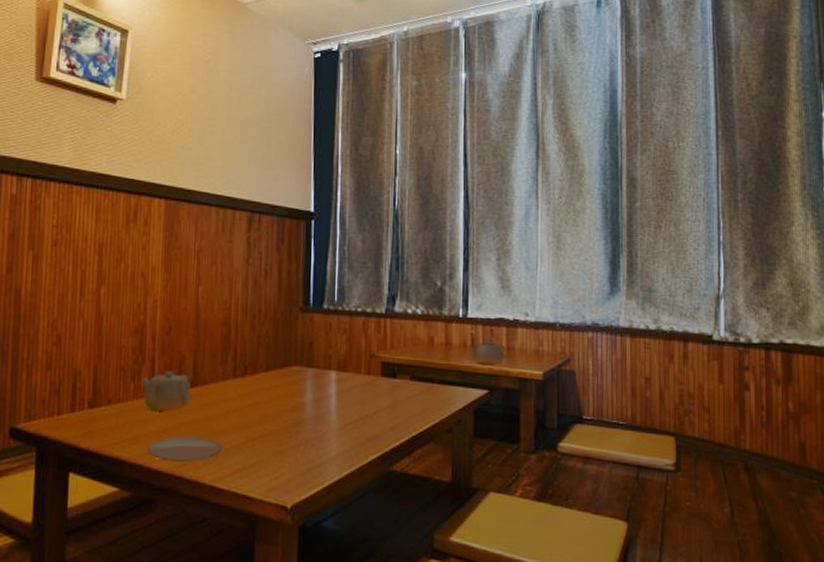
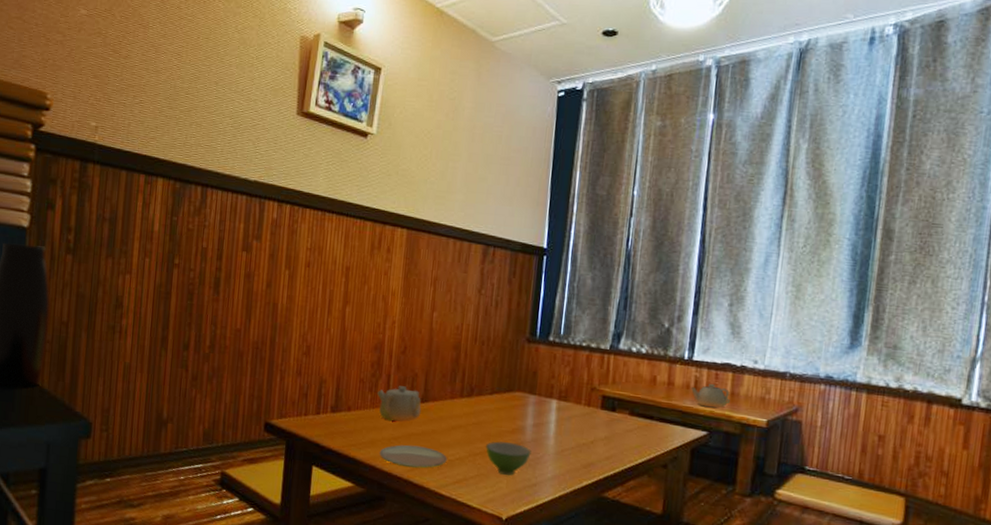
bowl: none [264,422,313,458] -> present [486,441,531,476]

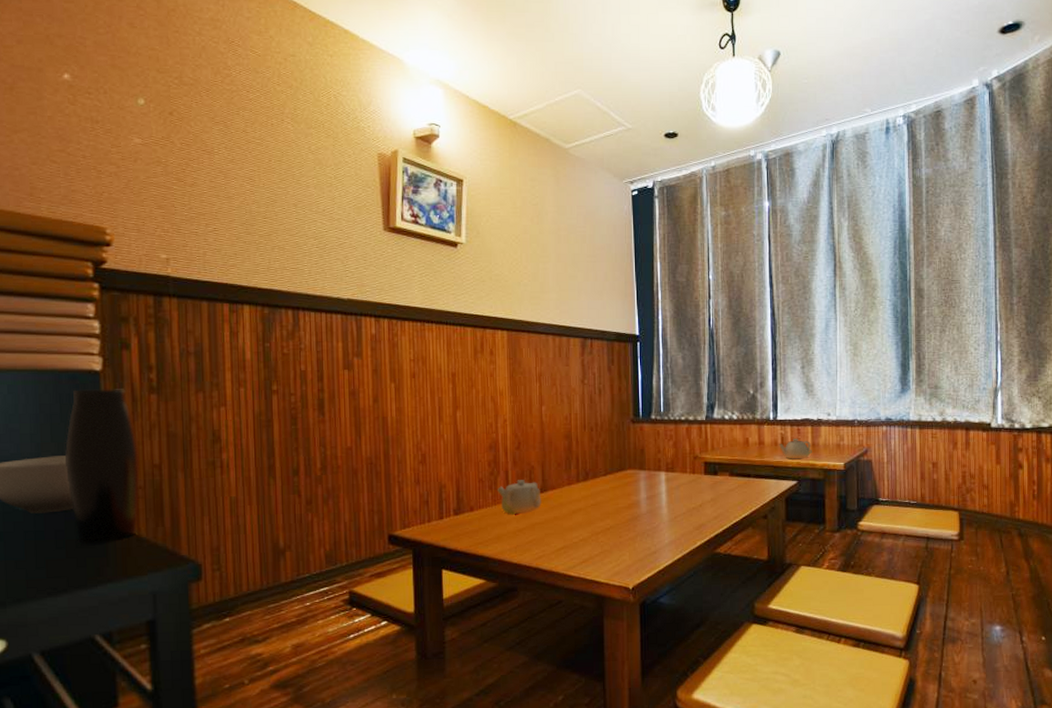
plate: present [379,445,447,469] -> none [506,534,572,555]
bowl: present [486,441,531,476] -> none [606,517,648,548]

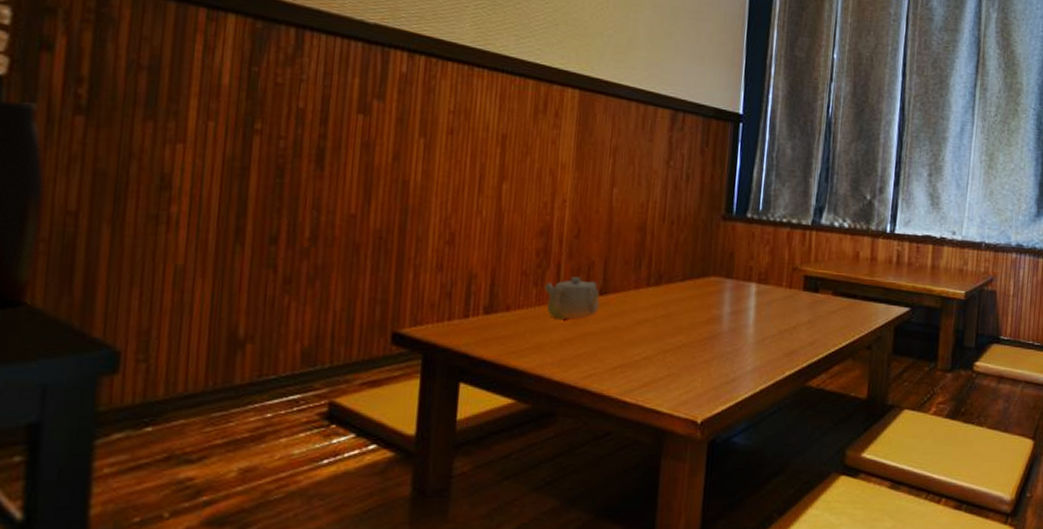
teapot: present [779,438,812,460] -> none [894,257,931,283]

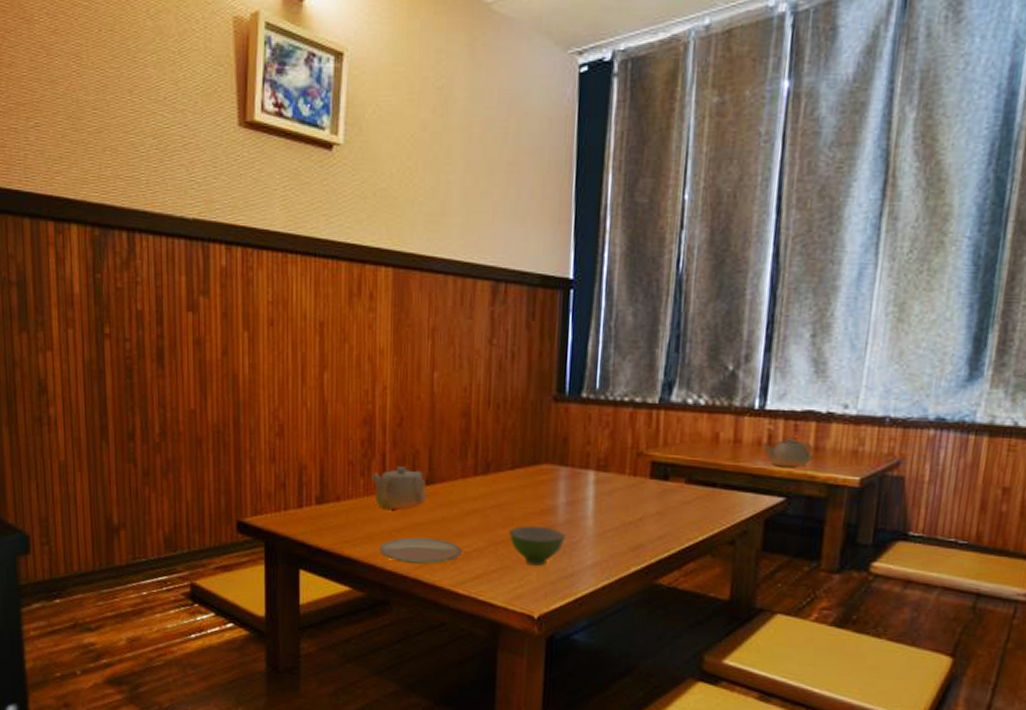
plate: none [547,346,632,373] -> present [379,537,462,564]
bowl: none [677,334,729,372] -> present [509,526,566,566]
teapot: none [894,257,931,283] -> present [764,437,813,468]

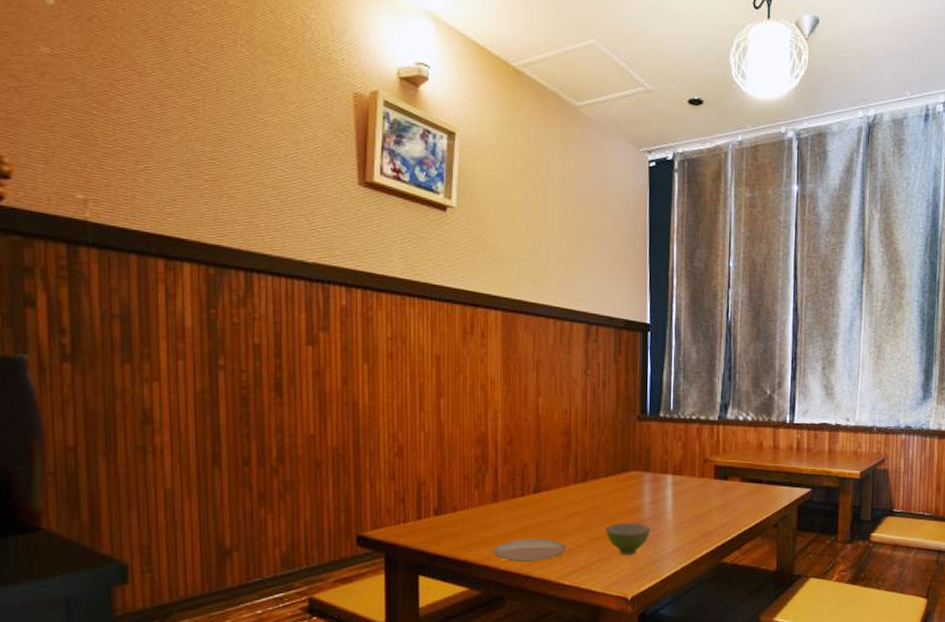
teapot: present [370,466,427,511] -> none [484,478,535,517]
teapot: present [764,437,813,468] -> none [794,443,828,466]

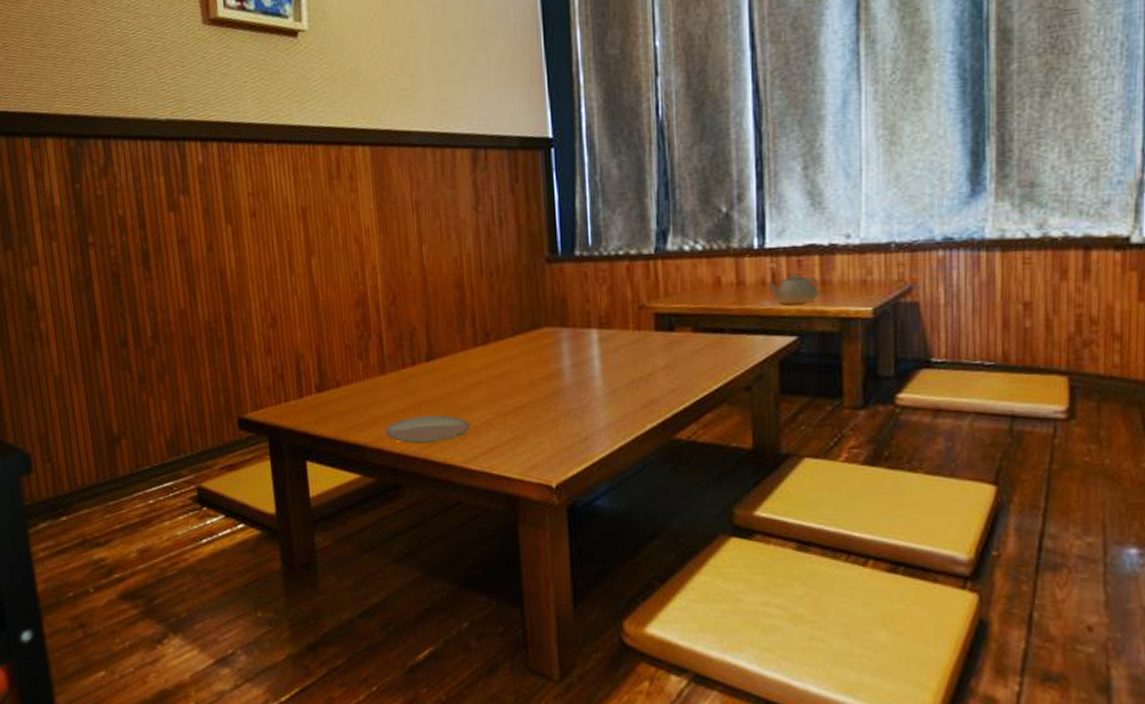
bowl: present [605,523,651,555] -> none [517,392,575,433]
teapot: none [794,443,828,466] -> present [769,273,821,306]

